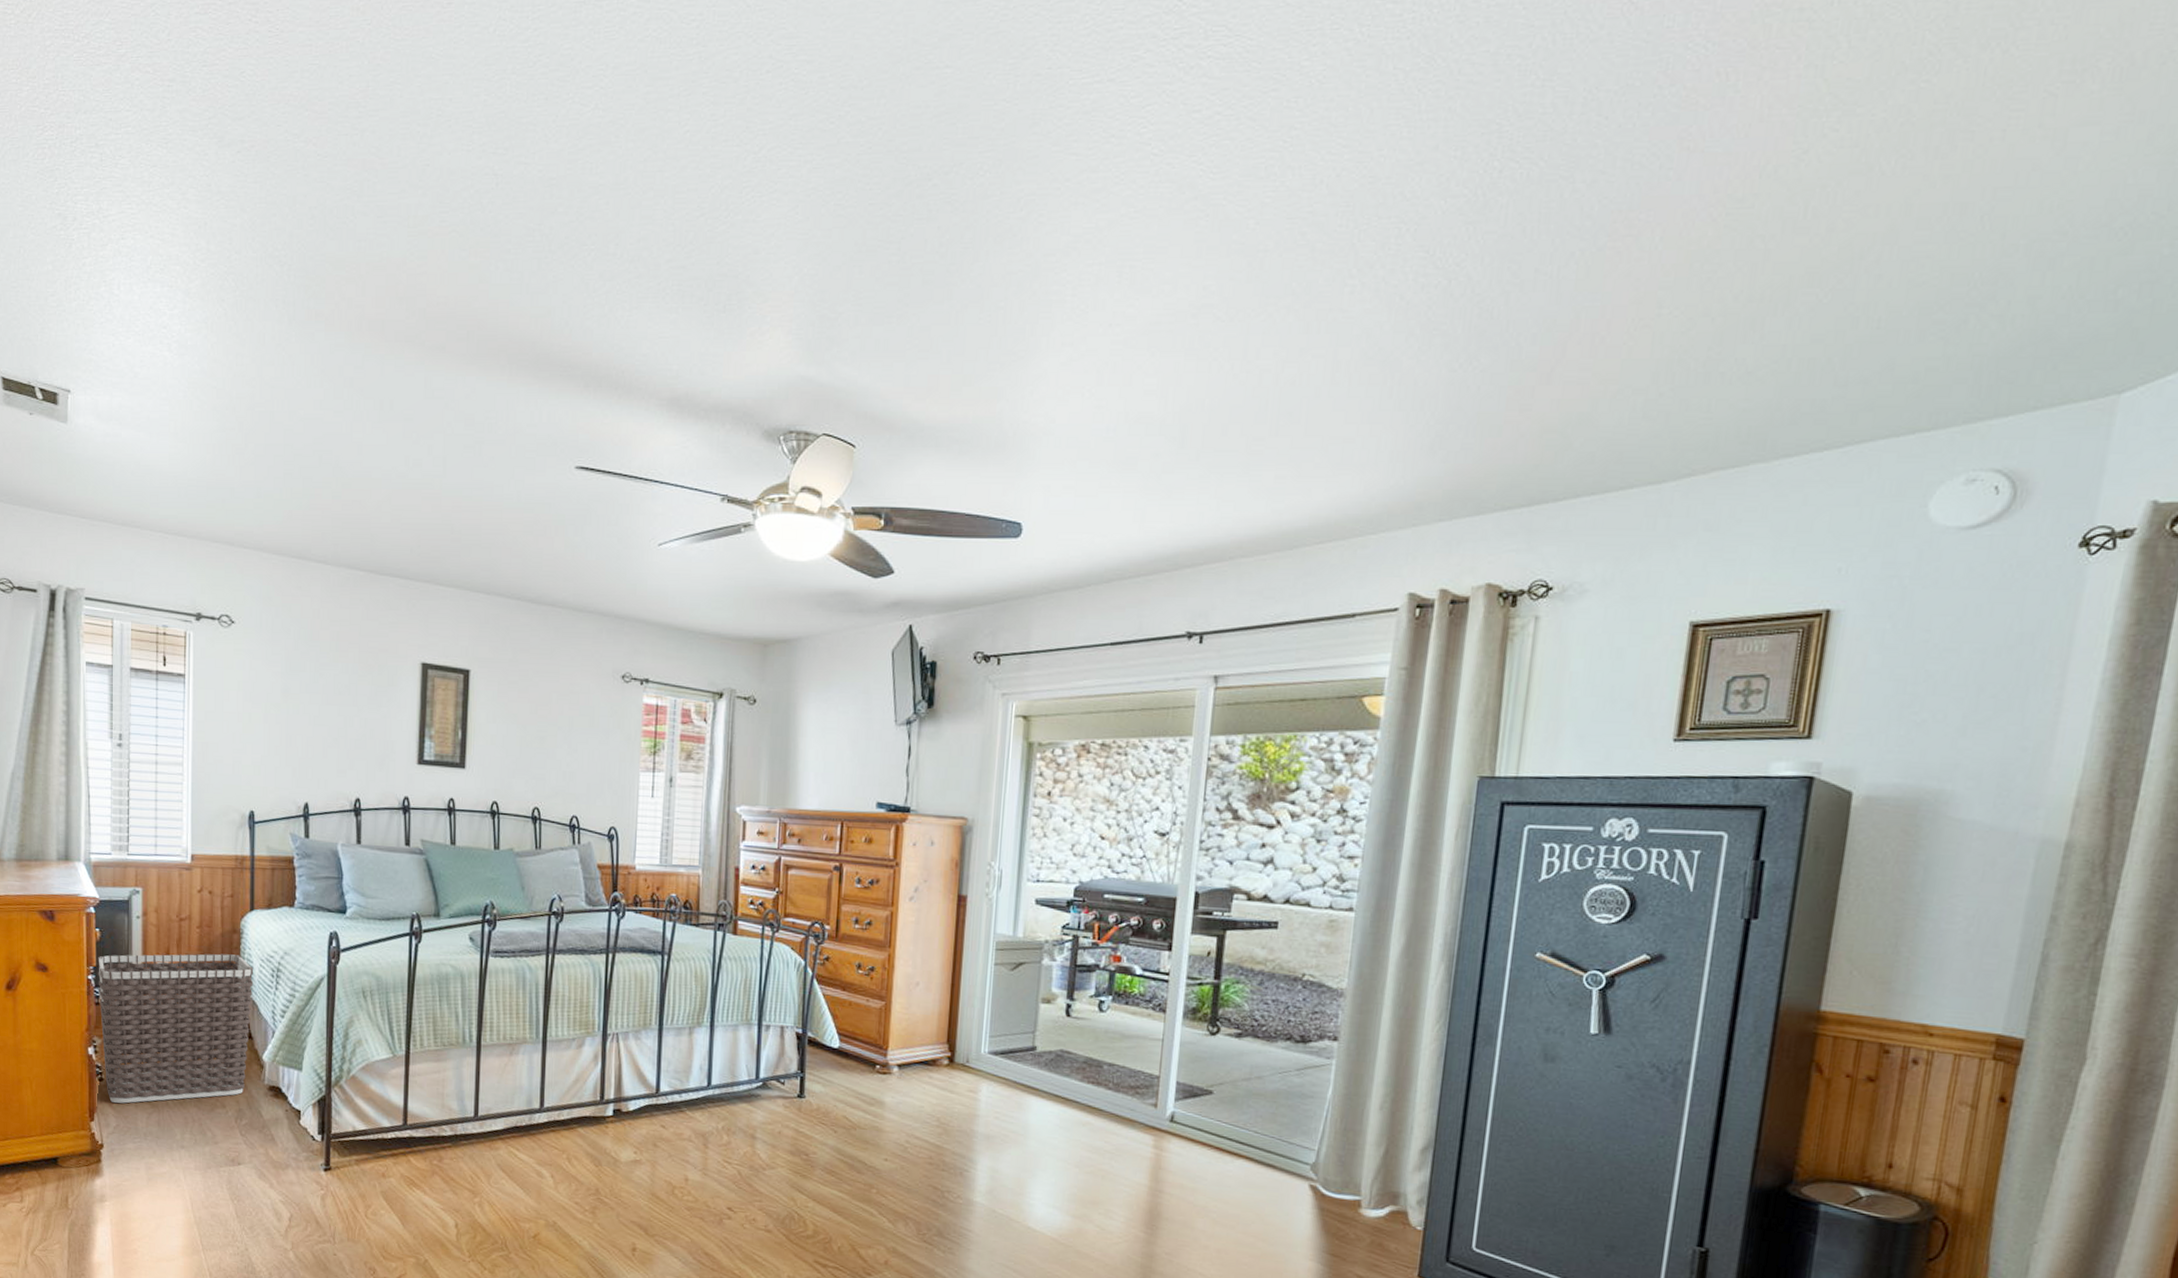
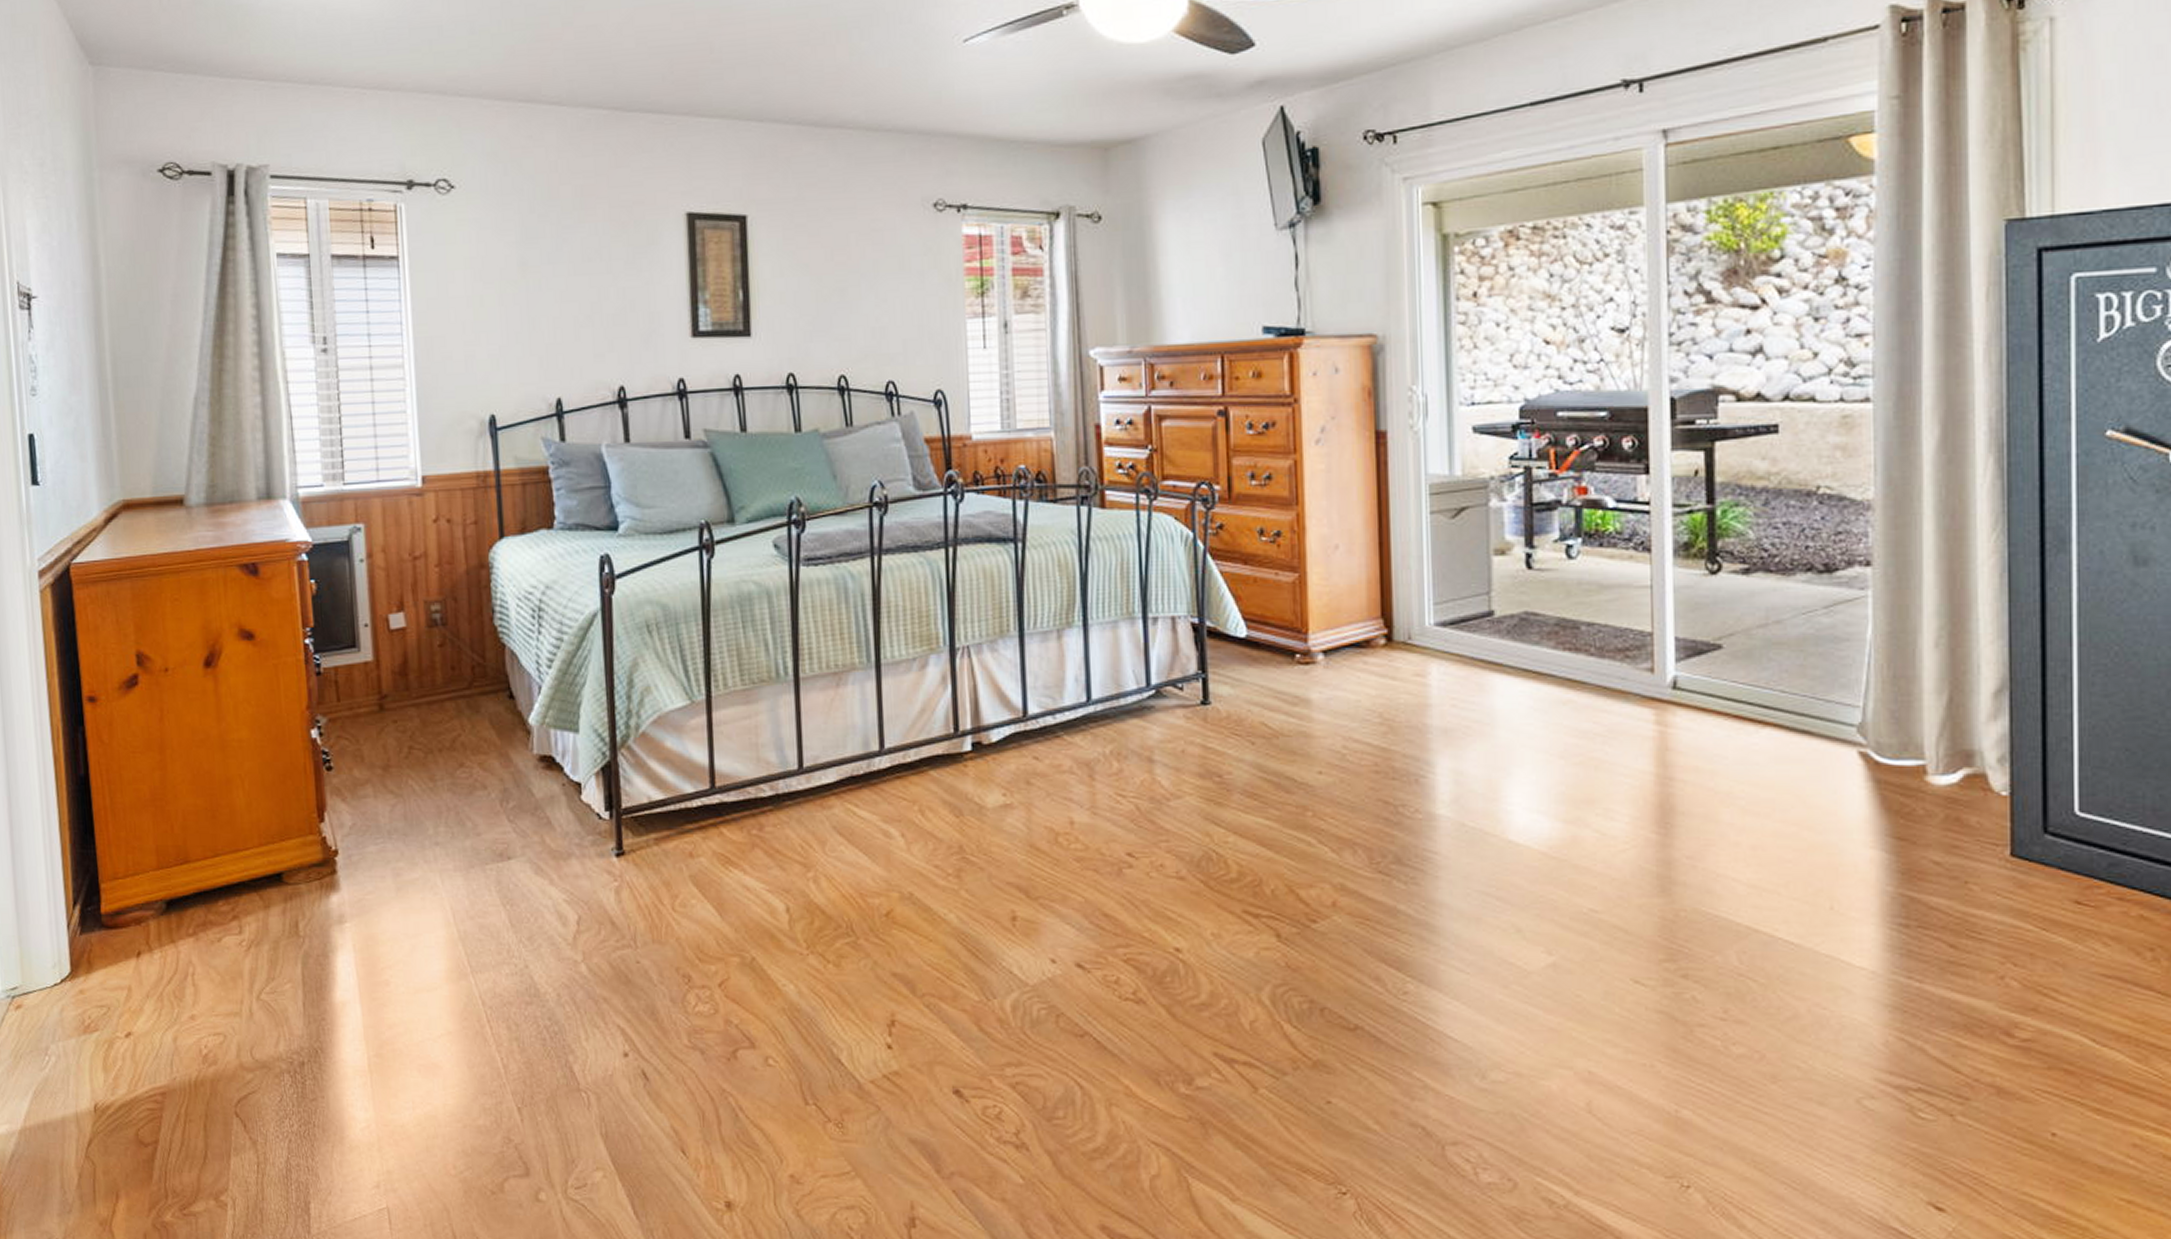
clothes hamper: present [98,954,254,1104] -> none [315,595,511,796]

